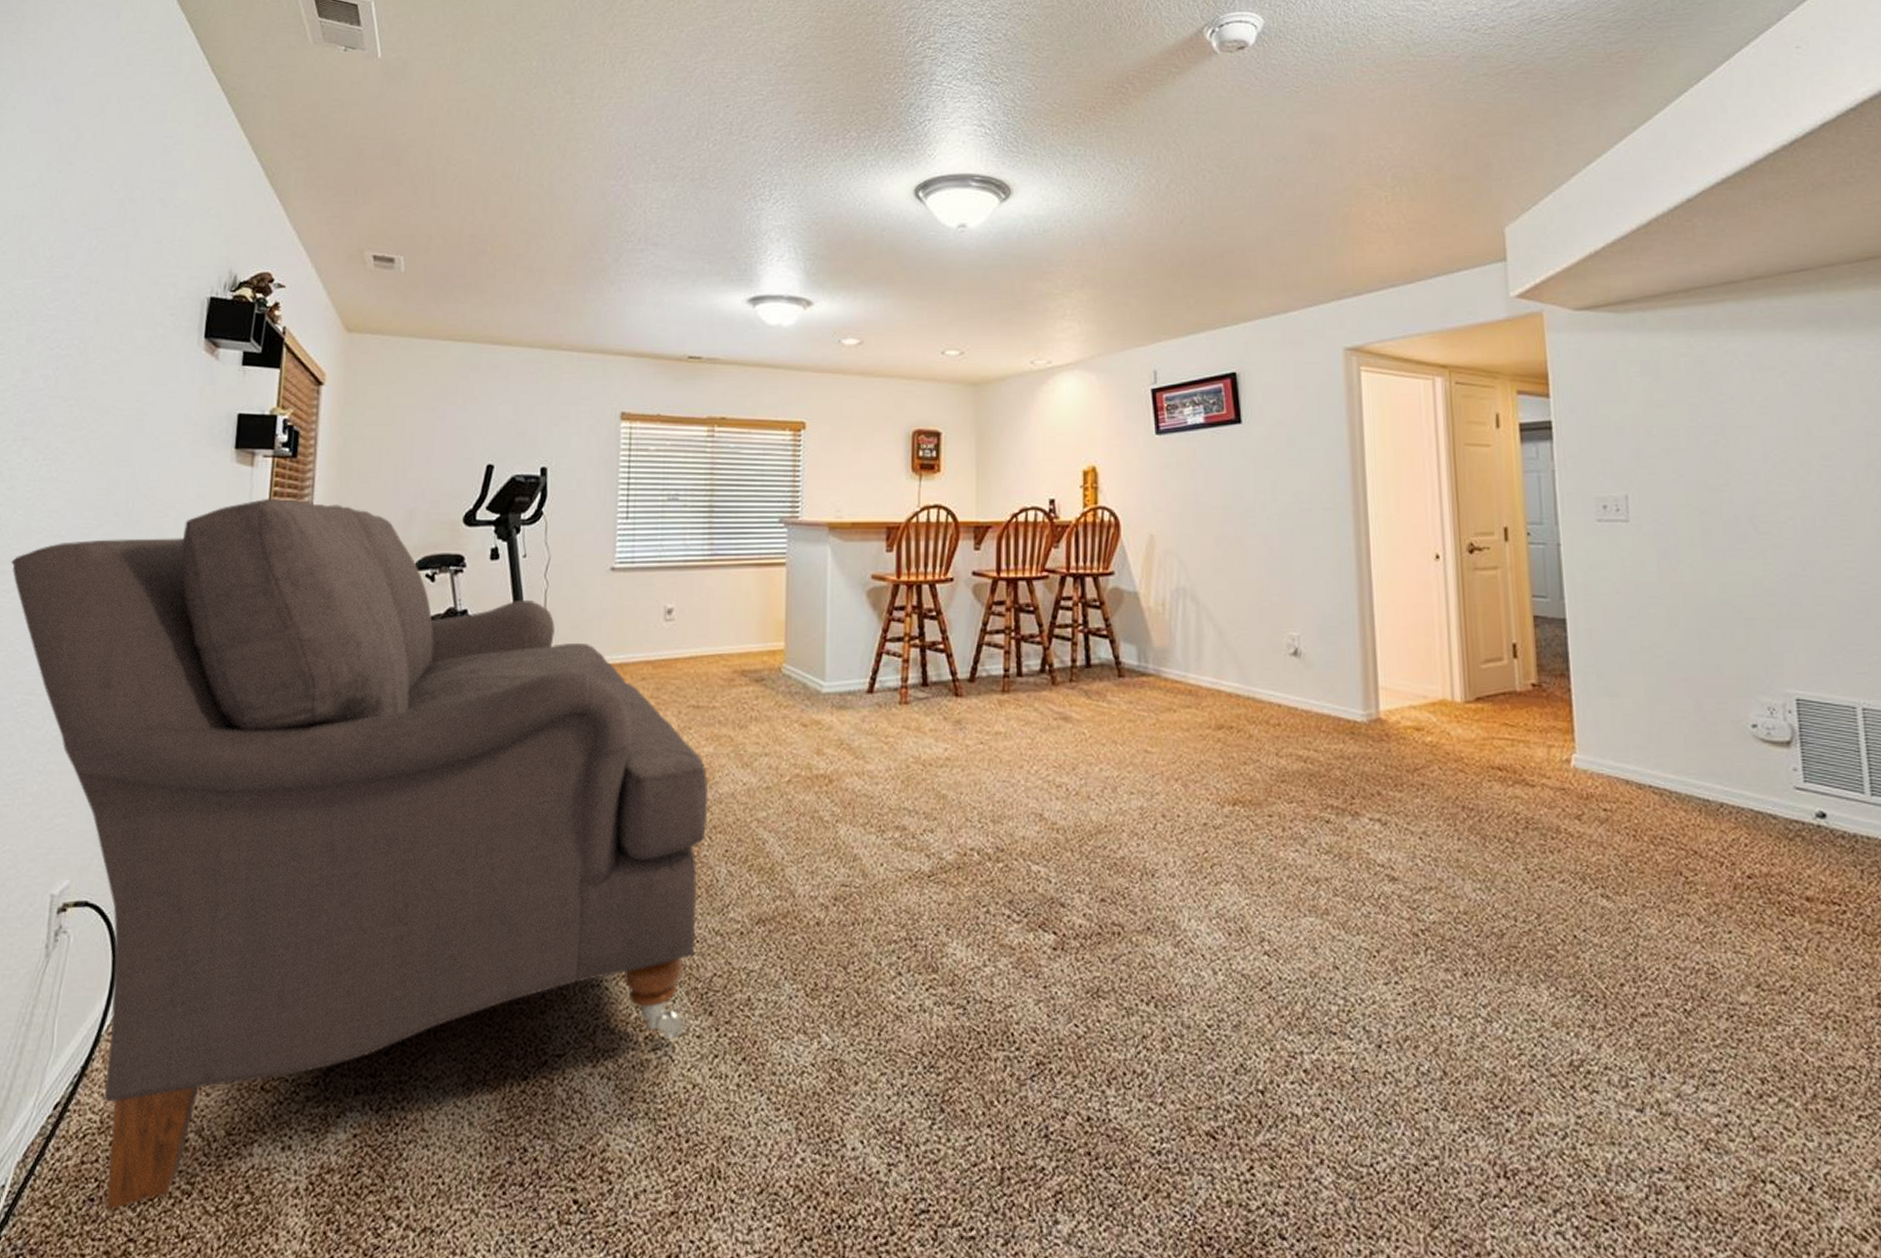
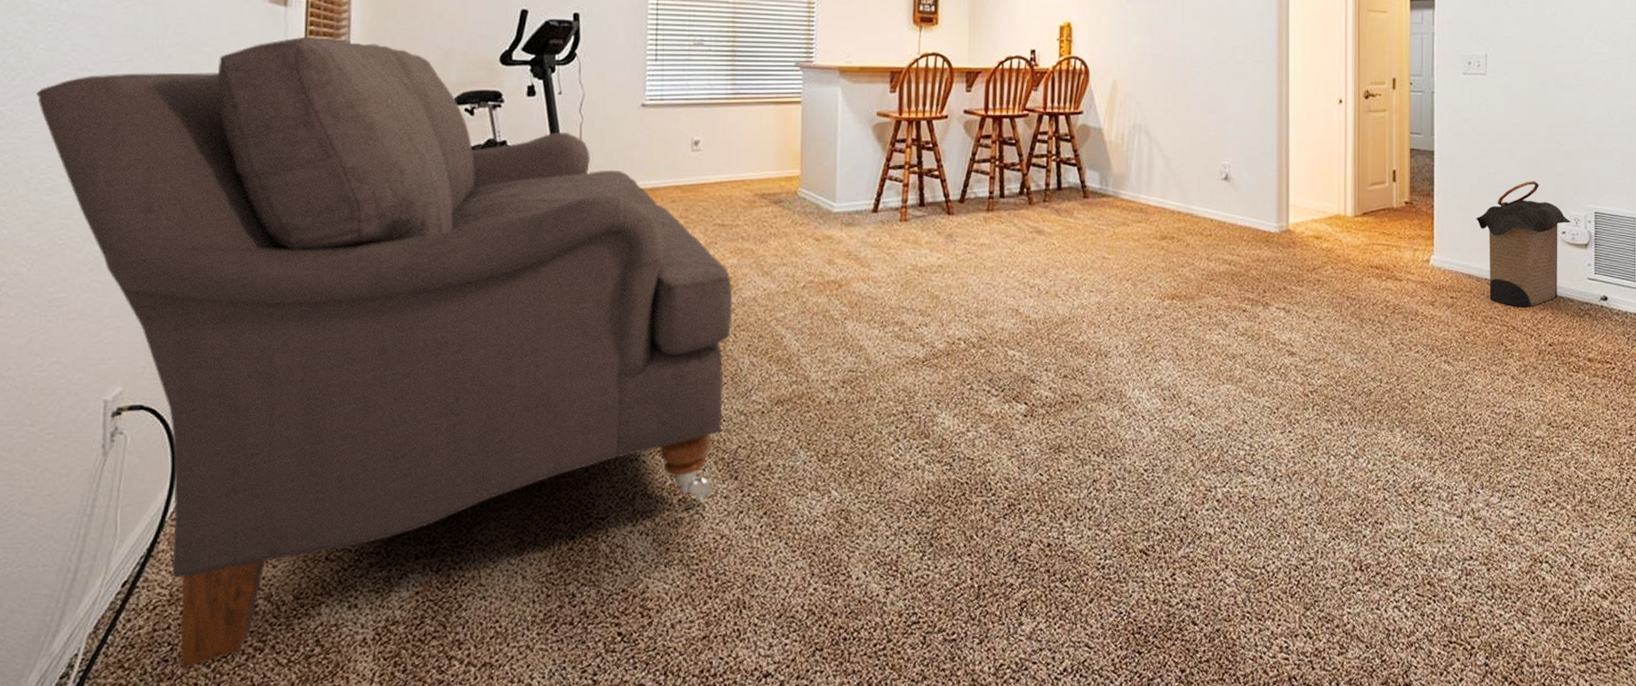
laundry hamper: none [1629,657,1763,825] -> present [1475,181,1571,307]

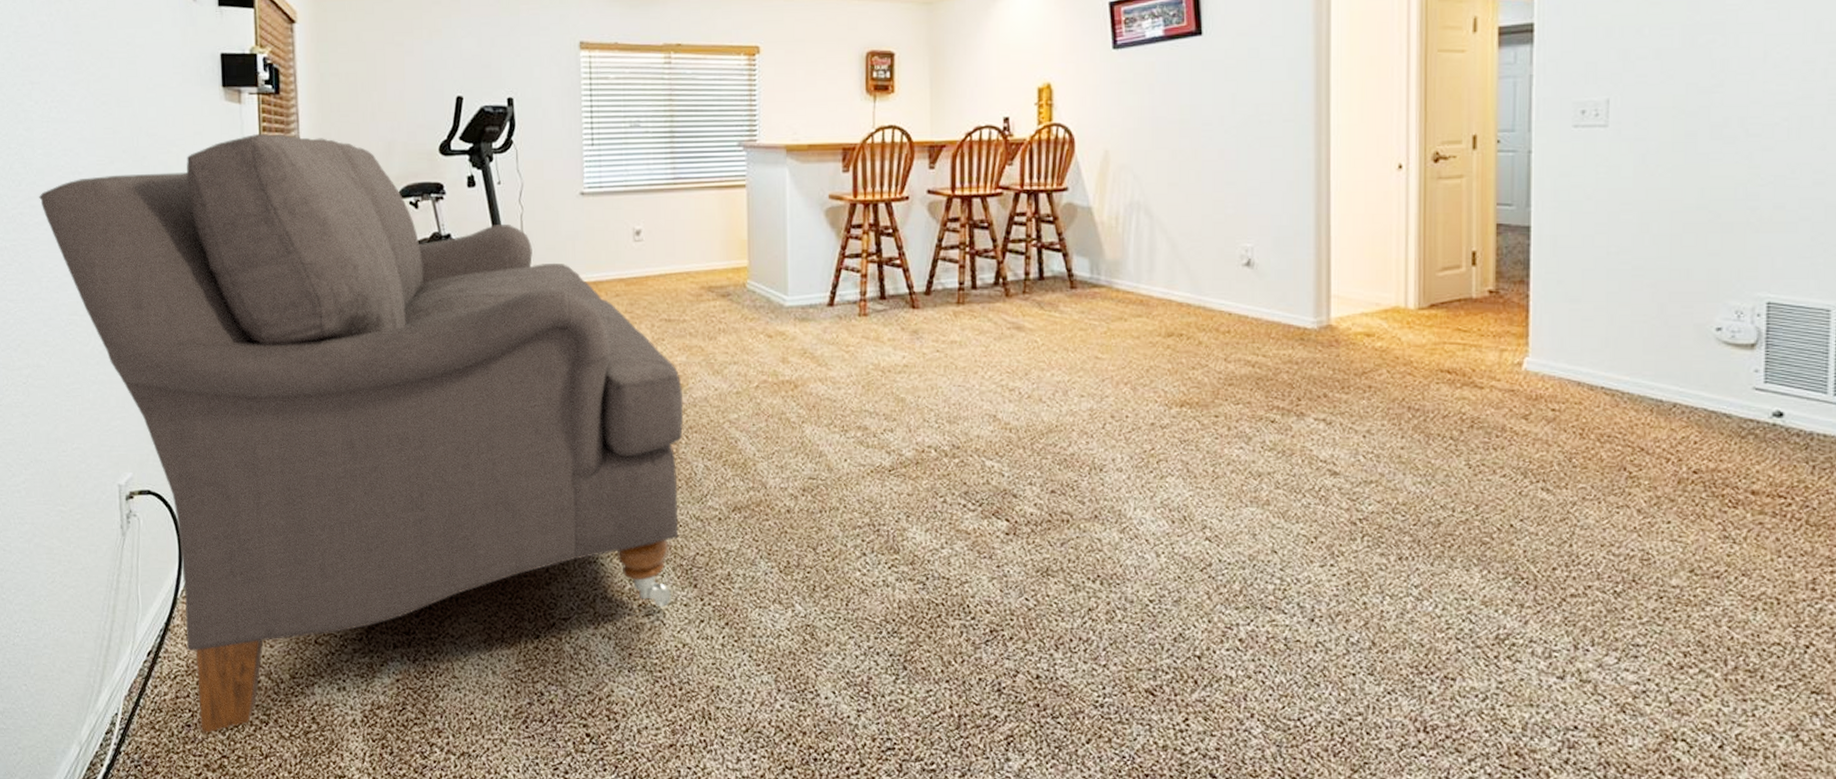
laundry hamper: present [1475,181,1571,307] -> none [1589,263,1730,424]

